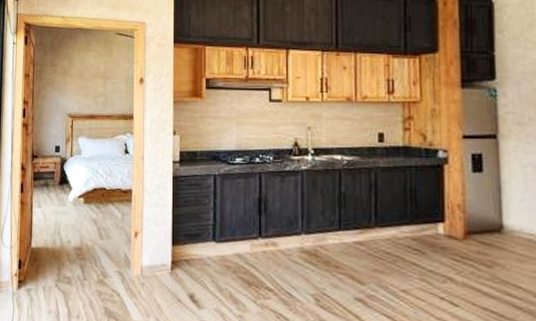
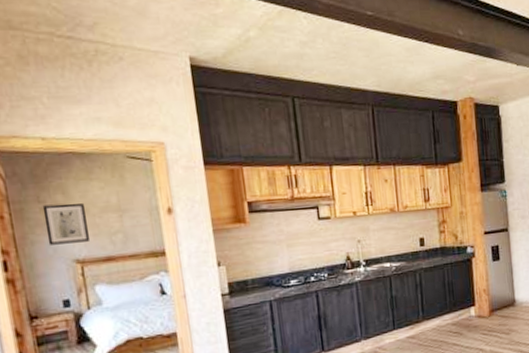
wall art: none [53,68,82,100] -> present [42,203,91,245]

